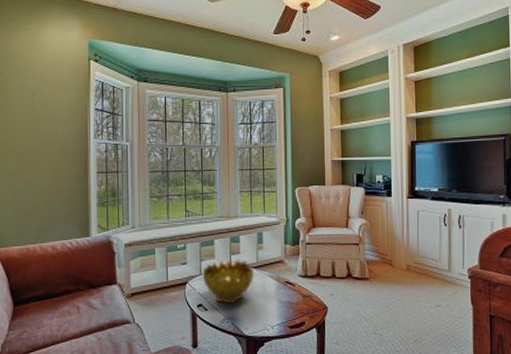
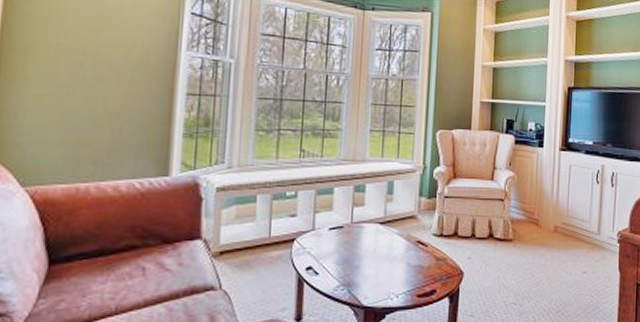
decorative bowl: present [202,260,254,304] -> none [315,213,380,267]

